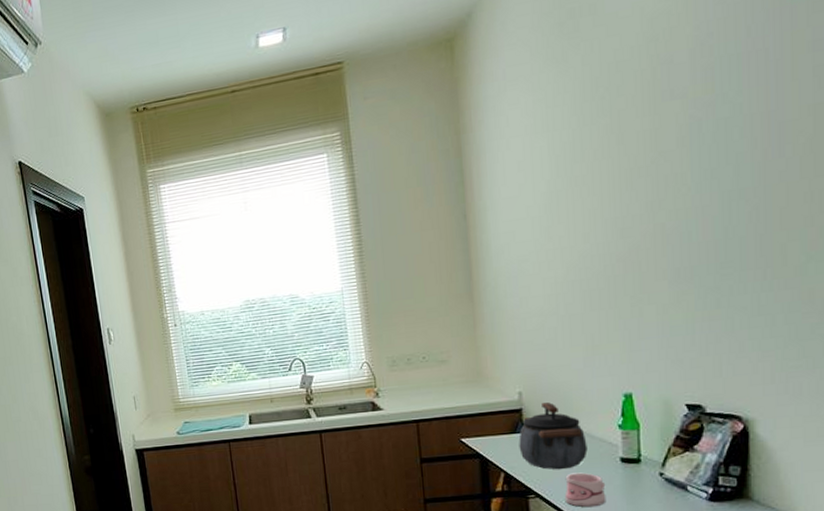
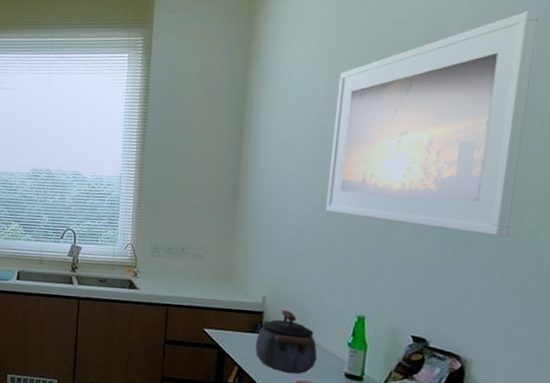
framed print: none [562,20,774,287] -> present [326,10,539,237]

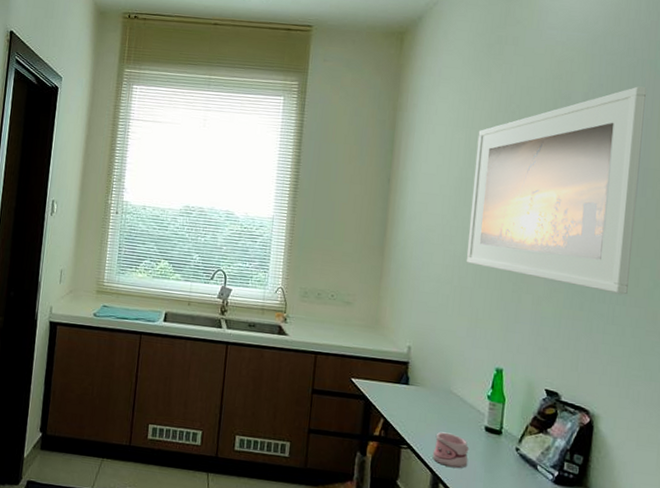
kettle: present [255,310,318,374] -> none [400,361,459,427]

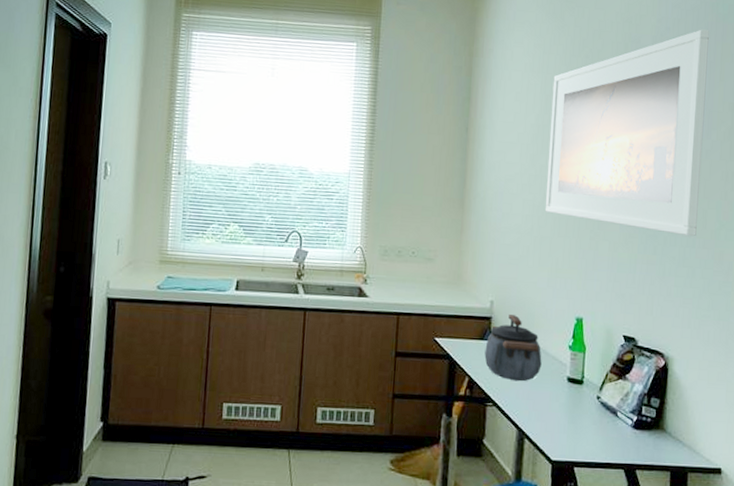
kettle: none [400,361,459,427] -> present [484,315,542,382]
mug: present [432,432,469,469] -> none [517,386,553,422]

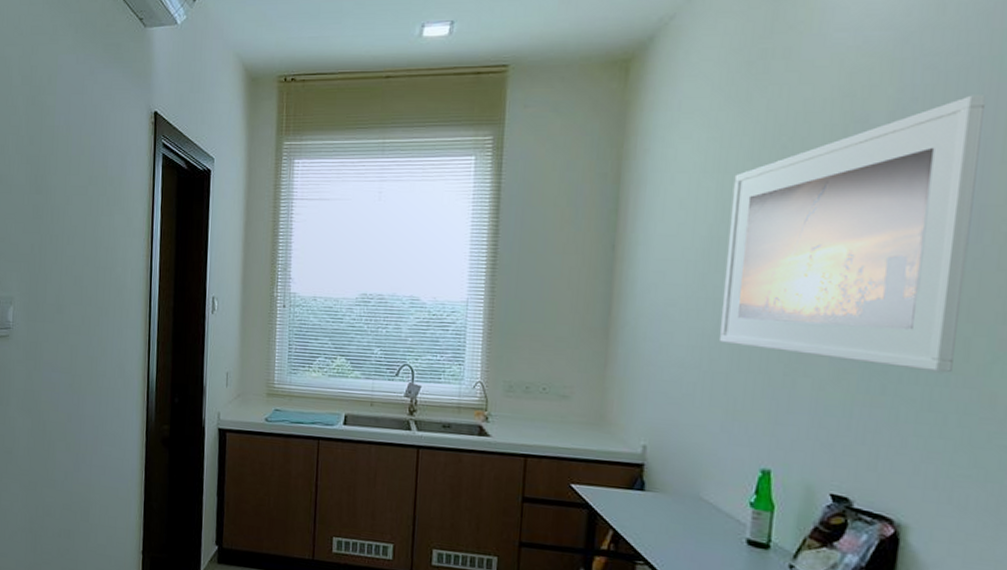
kettle: present [484,315,542,382] -> none [634,462,712,540]

